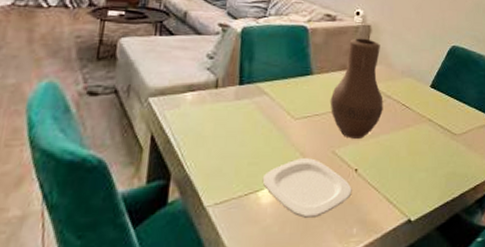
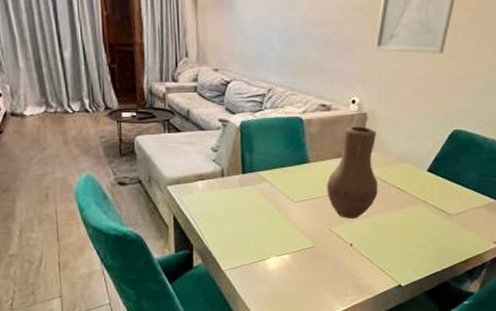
plate: present [262,158,352,218] -> none [268,235,348,281]

